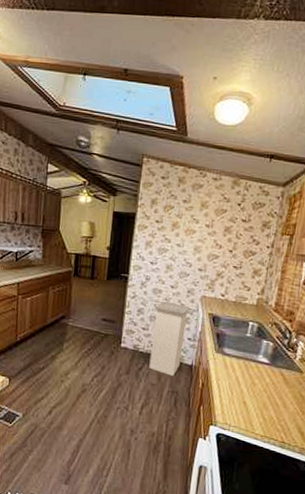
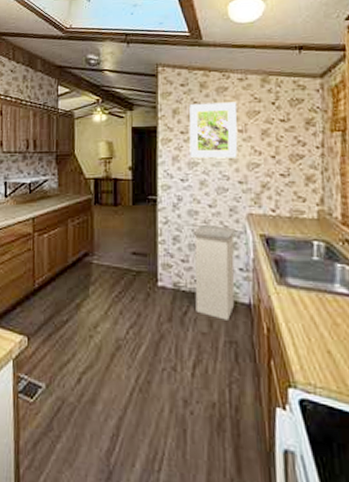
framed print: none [161,196,209,249] -> present [189,102,238,159]

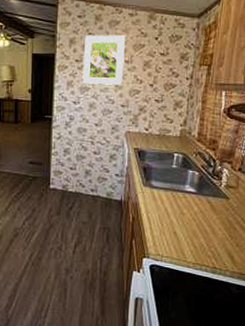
trash can: present [193,224,236,320] -> none [79,139,115,213]

